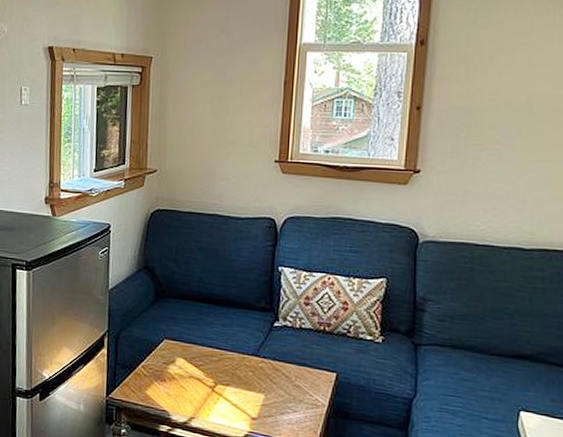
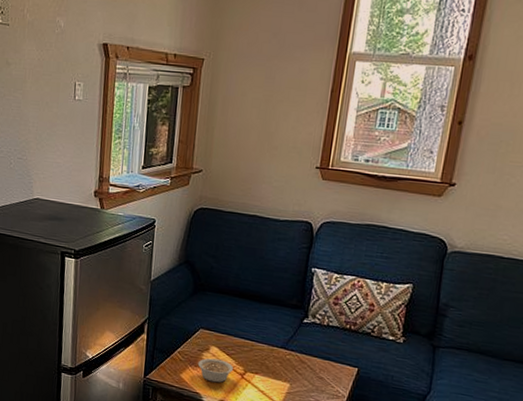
legume: none [163,371,202,399] -> present [197,358,233,383]

